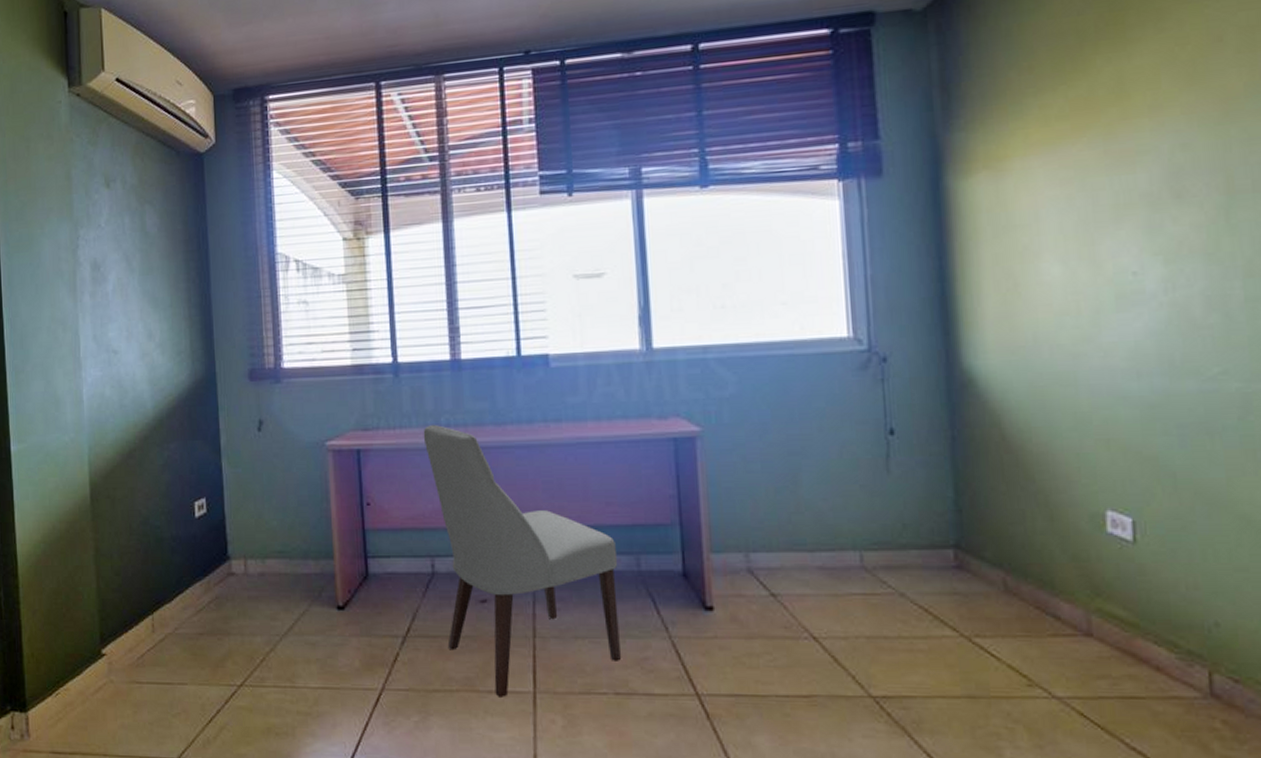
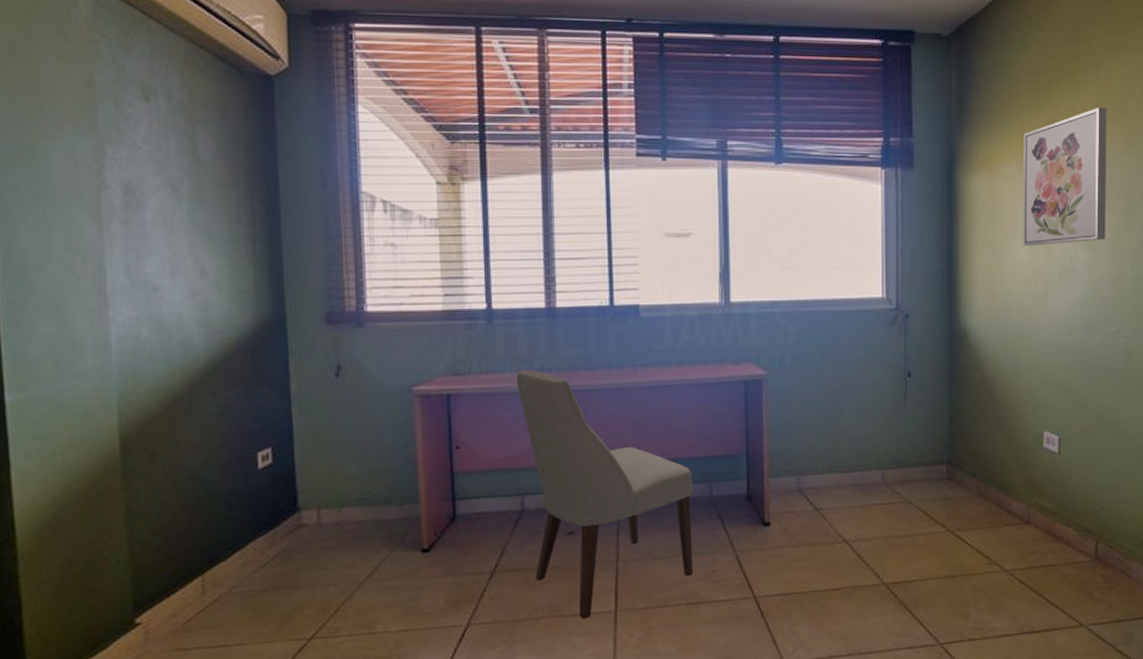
wall art: none [1045,67,1193,262] -> present [1023,107,1107,246]

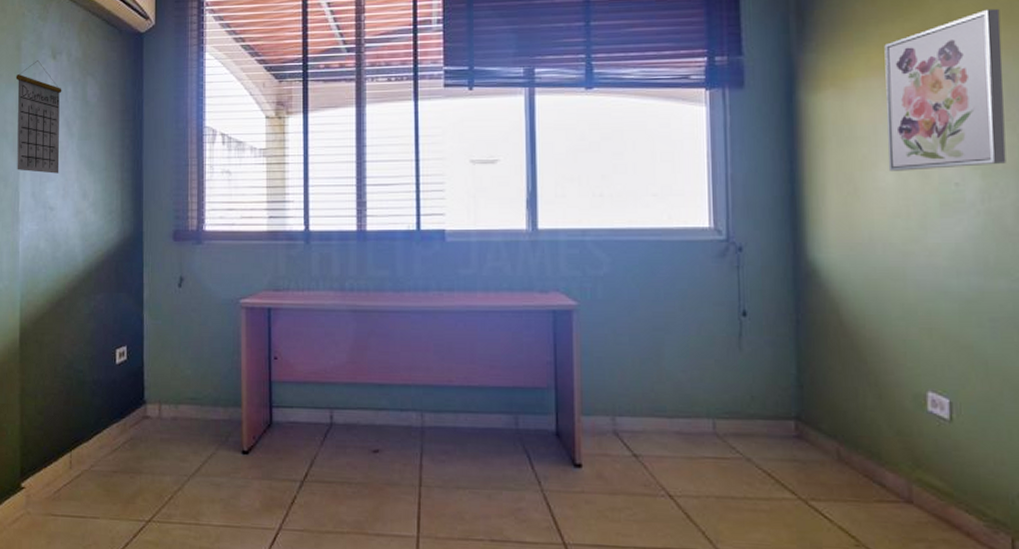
calendar: none [89,102,164,246] -> present [15,60,62,174]
chair: present [516,370,694,619] -> none [329,289,499,540]

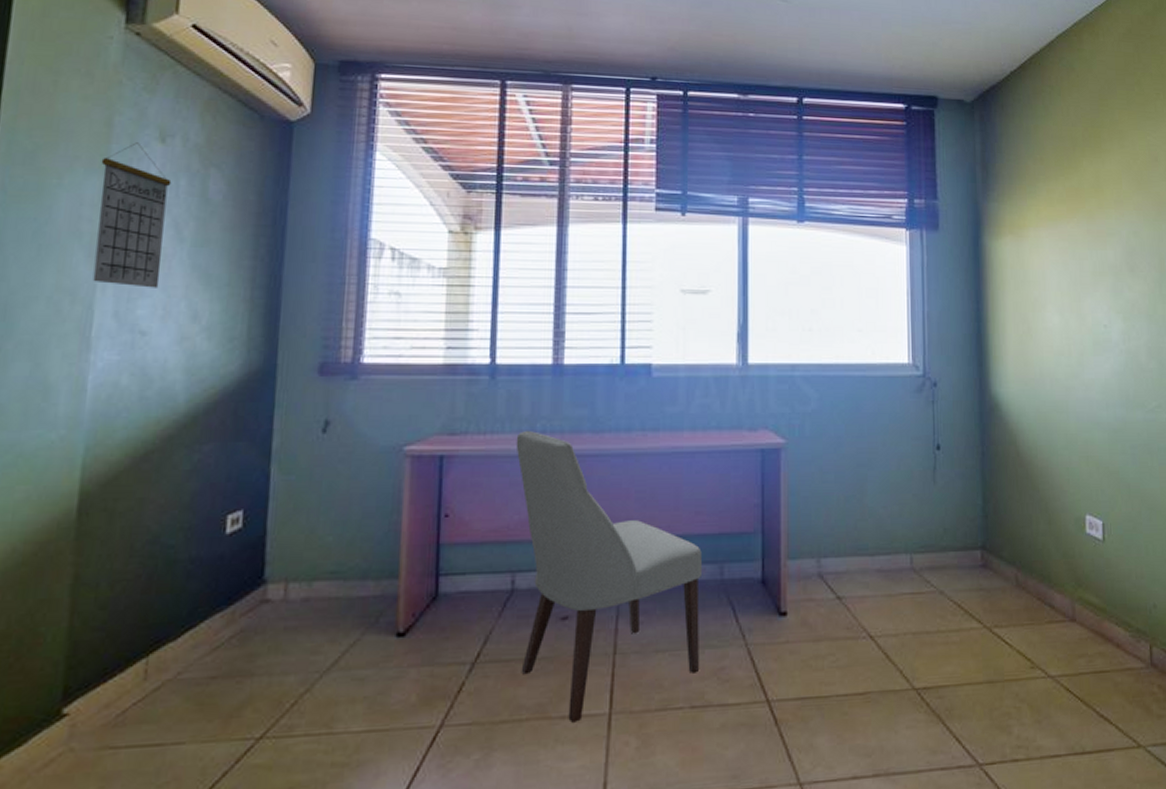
chair: none [329,289,499,540] -> present [516,431,703,723]
wall art: present [884,8,1006,171] -> none [1050,175,1140,313]

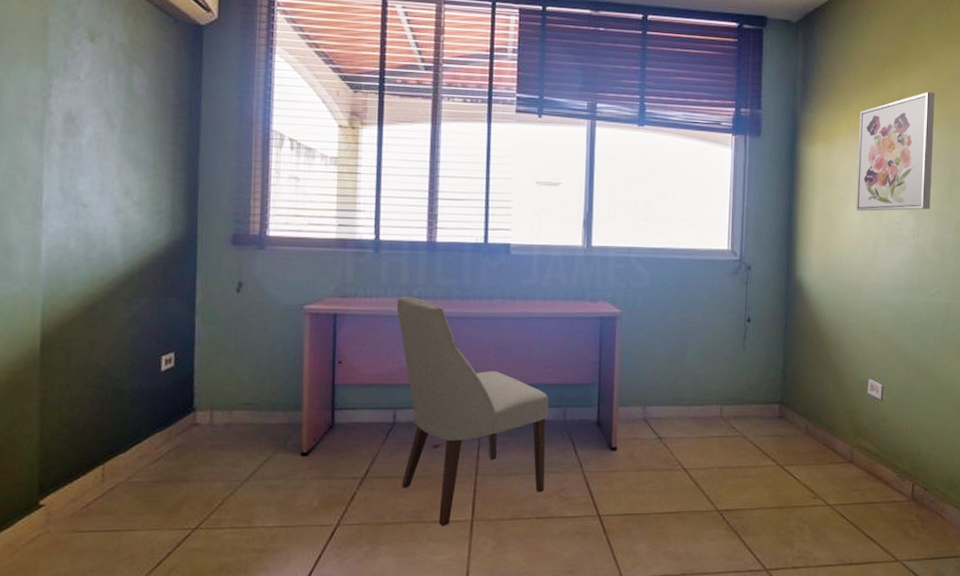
calendar: present [93,142,172,288] -> none [40,41,102,168]
wall art: none [1050,175,1140,313] -> present [856,91,935,211]

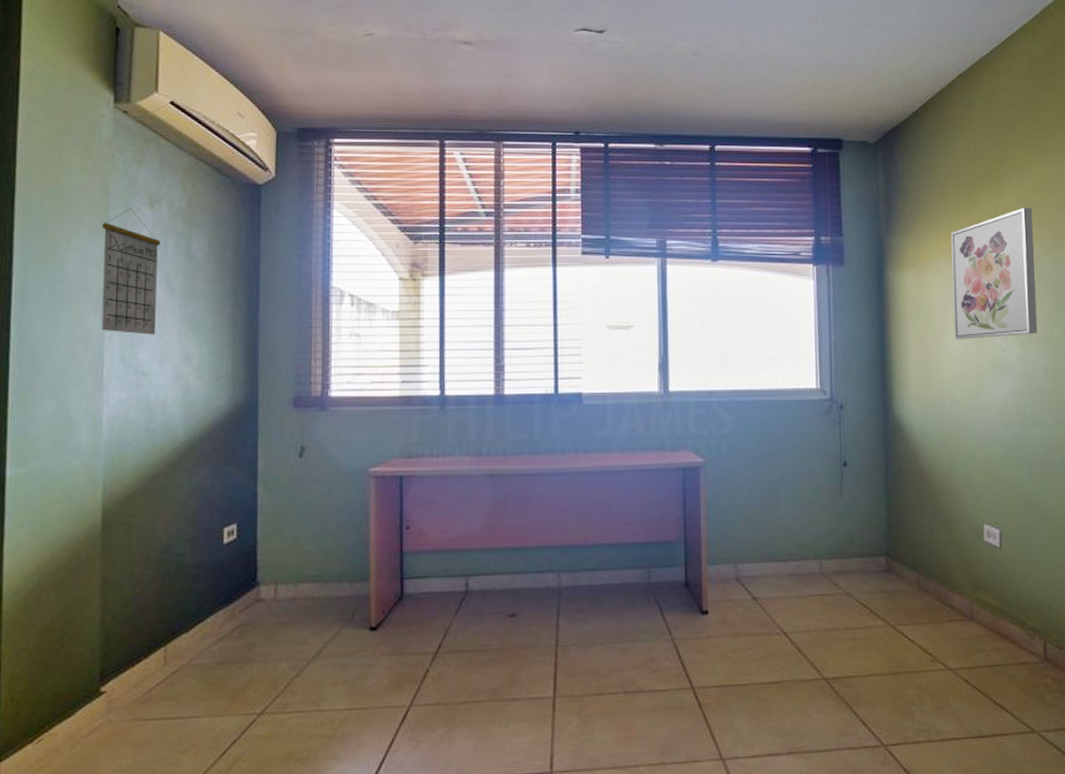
calendar: none [40,41,102,168] -> present [101,208,161,335]
chair: present [396,296,549,526] -> none [465,454,632,704]

